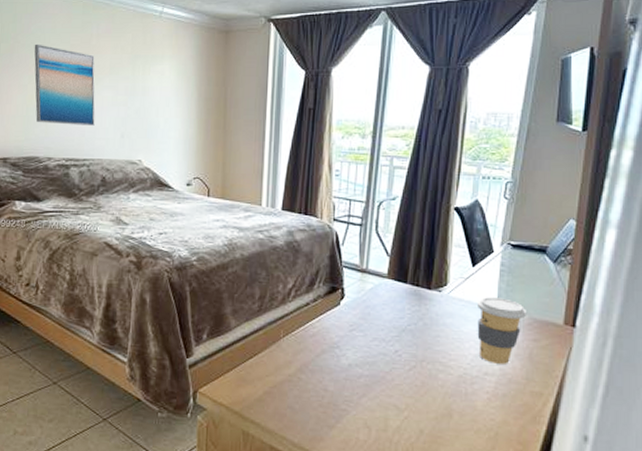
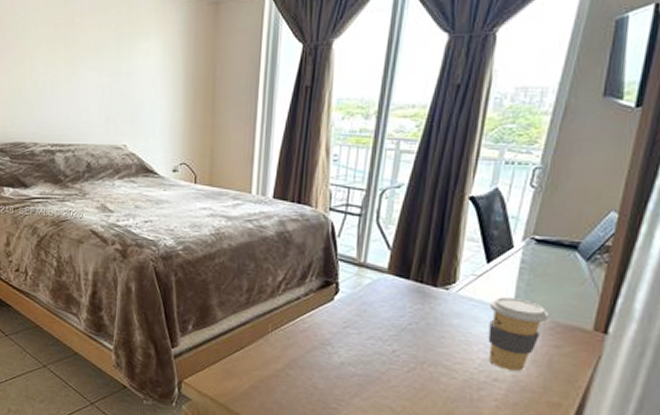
wall art: present [34,44,95,126] -> none [18,24,80,109]

